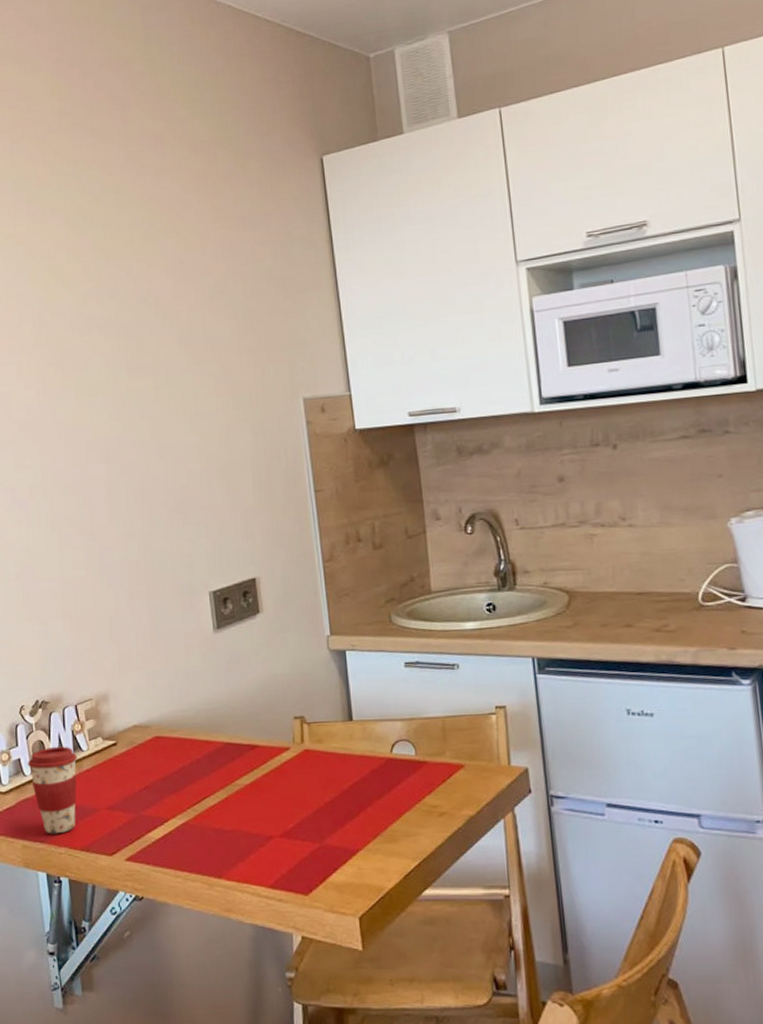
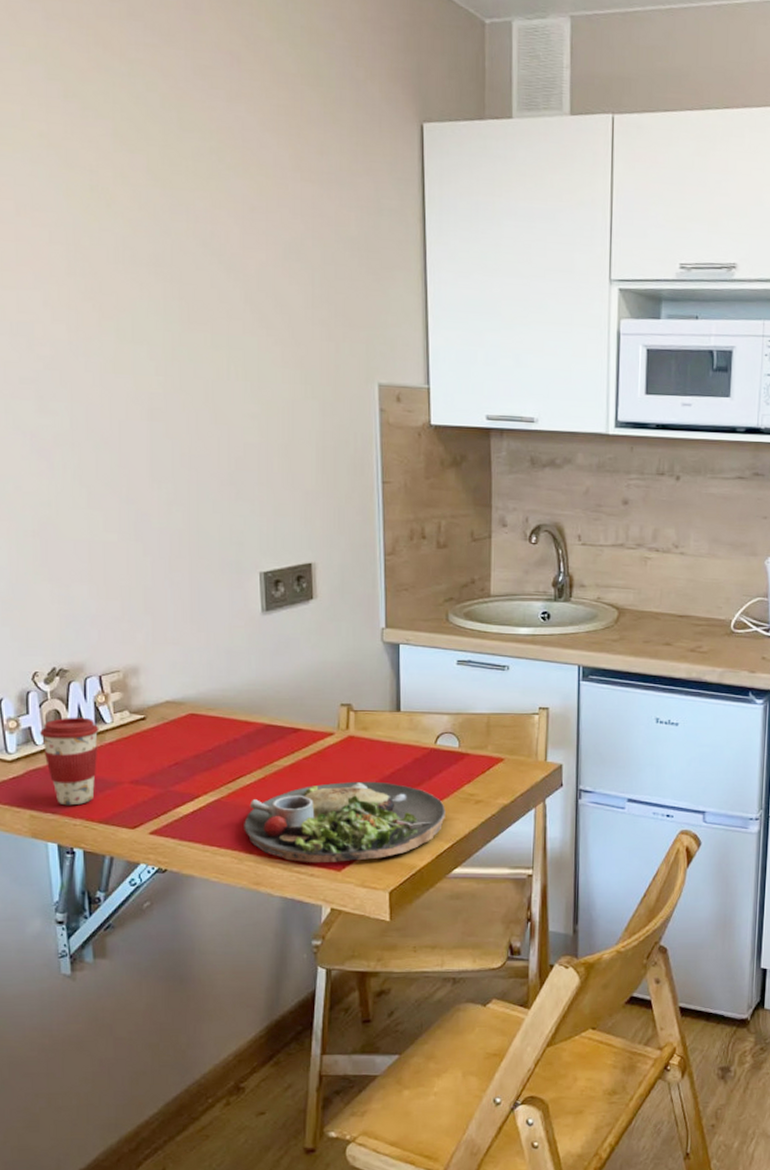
dinner plate: none [211,796,410,886] -> present [244,781,447,862]

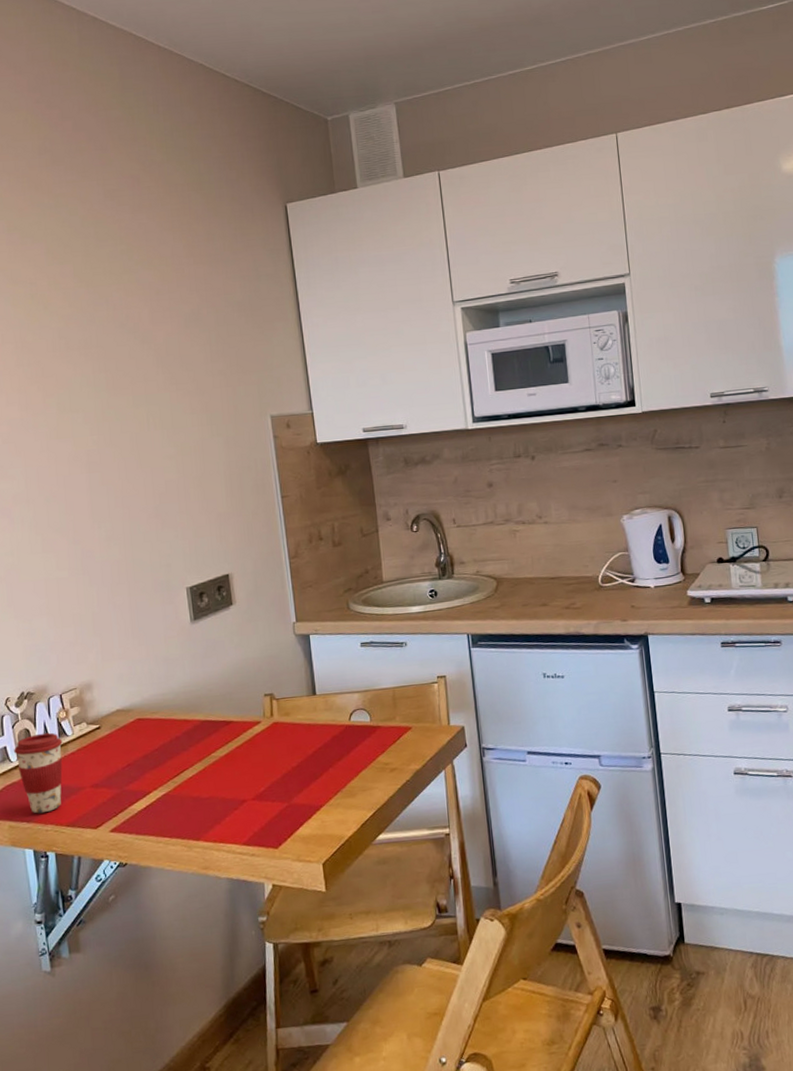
dinner plate: present [244,781,447,862] -> none [190,761,366,844]

